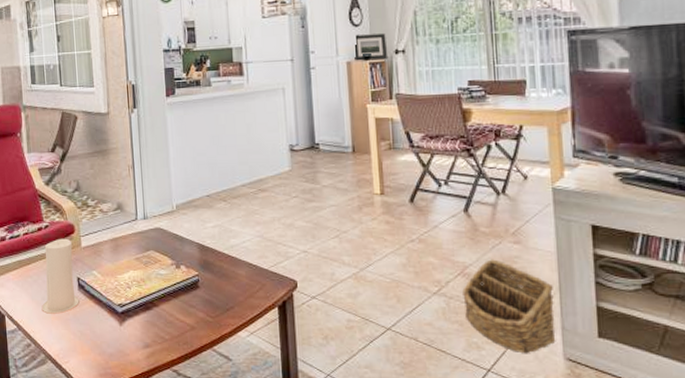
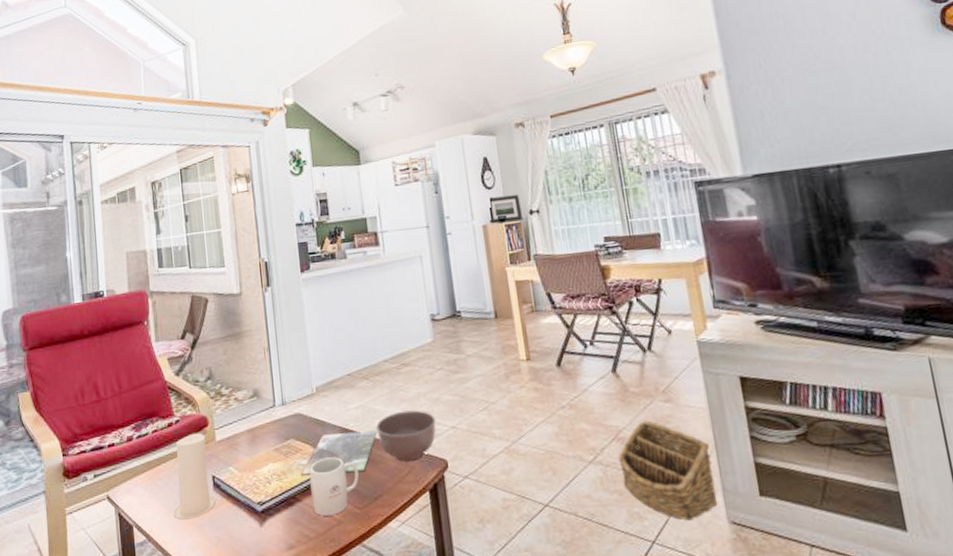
magazine: none [158,249,232,285] -> present [300,430,377,477]
mug: none [167,270,213,322] -> present [309,457,359,517]
bowl: none [231,233,288,279] -> present [376,410,436,462]

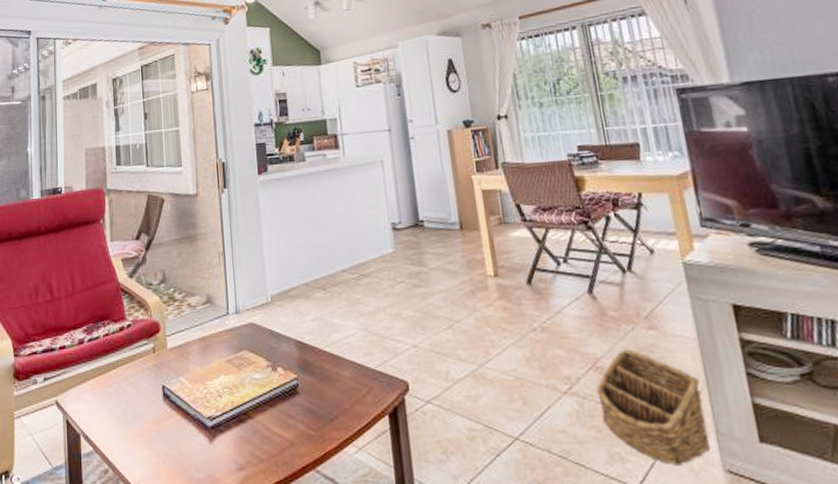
candle: present [173,432,216,520] -> none [121,339,166,431]
magazine: present [300,430,377,477] -> none [252,346,334,392]
mug: present [309,457,359,517] -> none [262,372,314,437]
bowl: present [376,410,436,462] -> none [333,325,397,381]
picture frame: present [490,194,522,224] -> none [455,98,490,129]

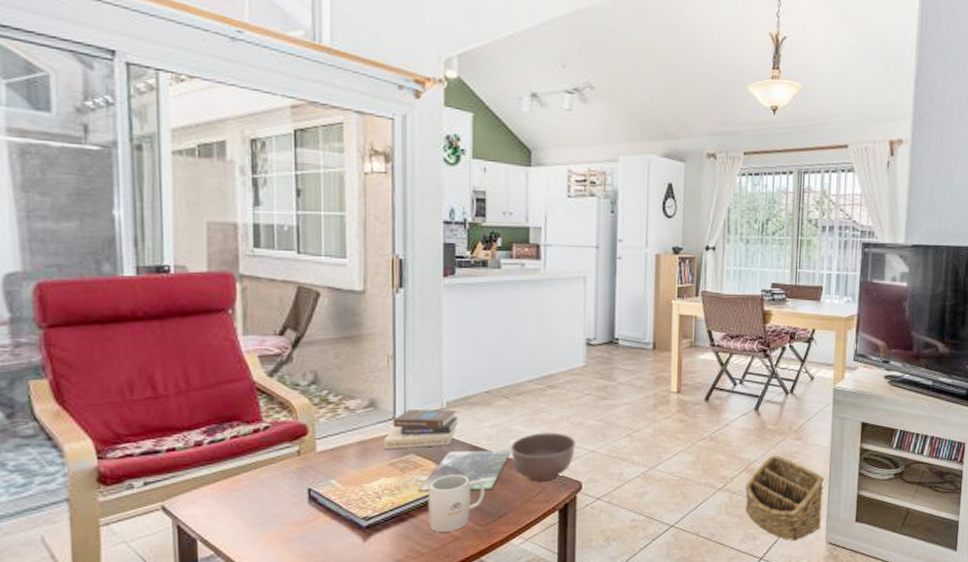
books: none [220,303,283,346] -> present [383,409,459,450]
magazine: none [252,346,334,392] -> present [417,450,511,493]
mug: none [262,372,314,437] -> present [428,474,485,533]
bowl: none [333,325,397,381] -> present [511,432,576,482]

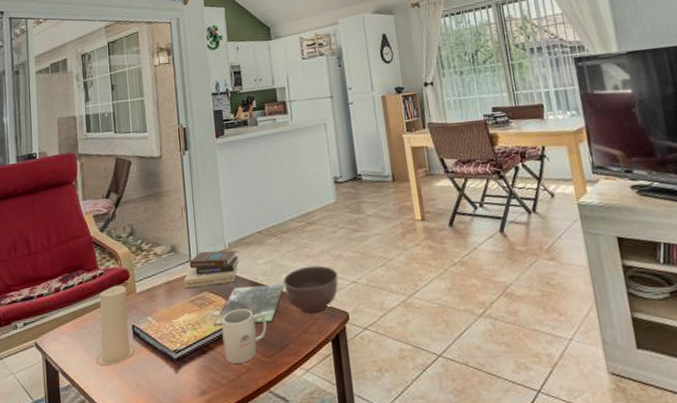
candle: none [253,441,311,534] -> present [96,285,136,366]
basket: present [745,455,824,541] -> none [506,277,599,371]

